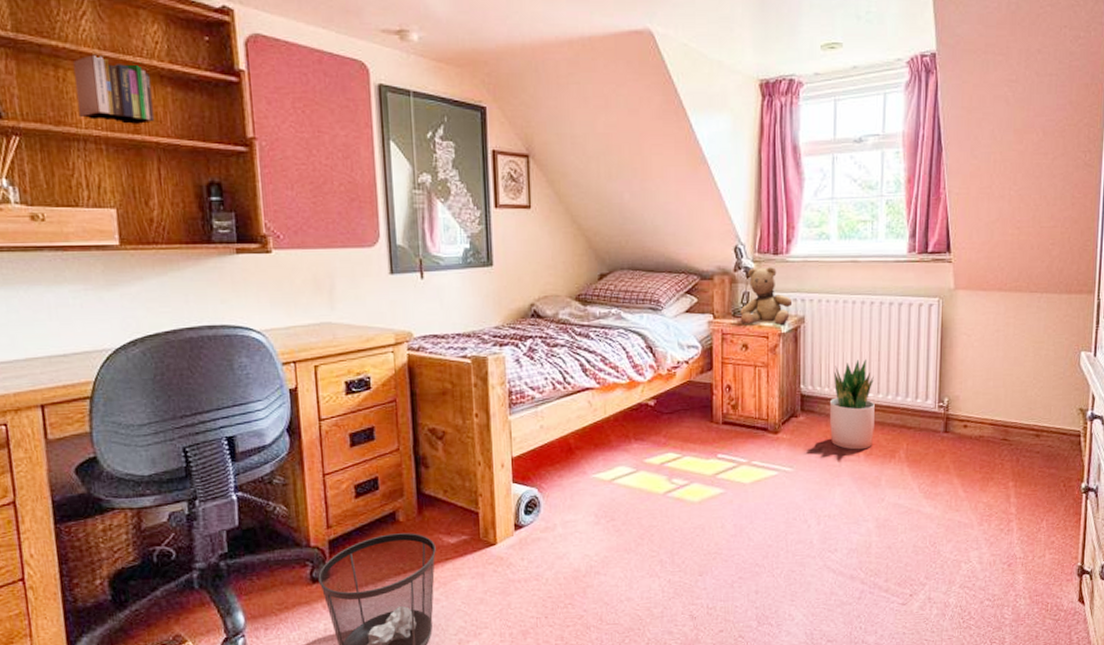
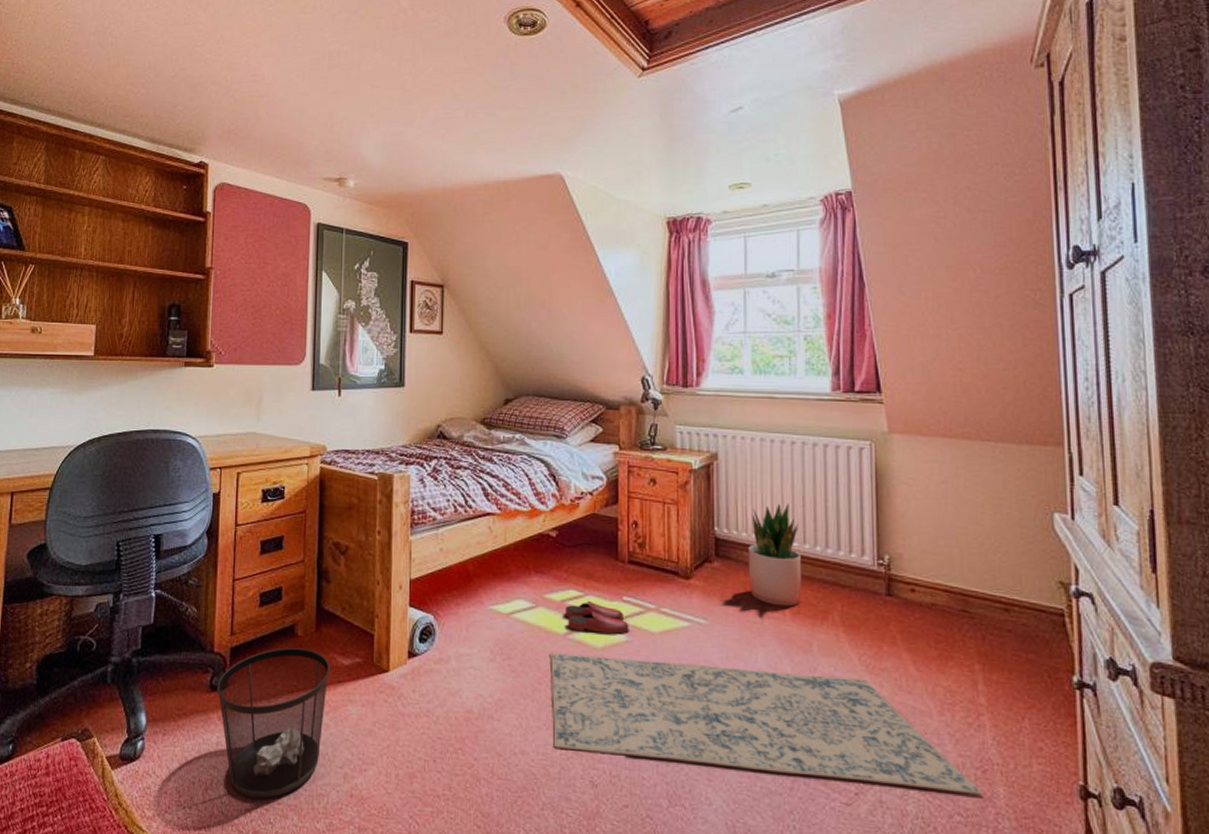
books: present [72,54,155,126] -> none [80,200,138,257]
rug: none [651,504,1008,592] -> present [549,652,984,795]
slippers: none [664,461,724,490] -> present [565,600,629,634]
teddy bear: present [740,266,793,326] -> none [647,398,704,460]

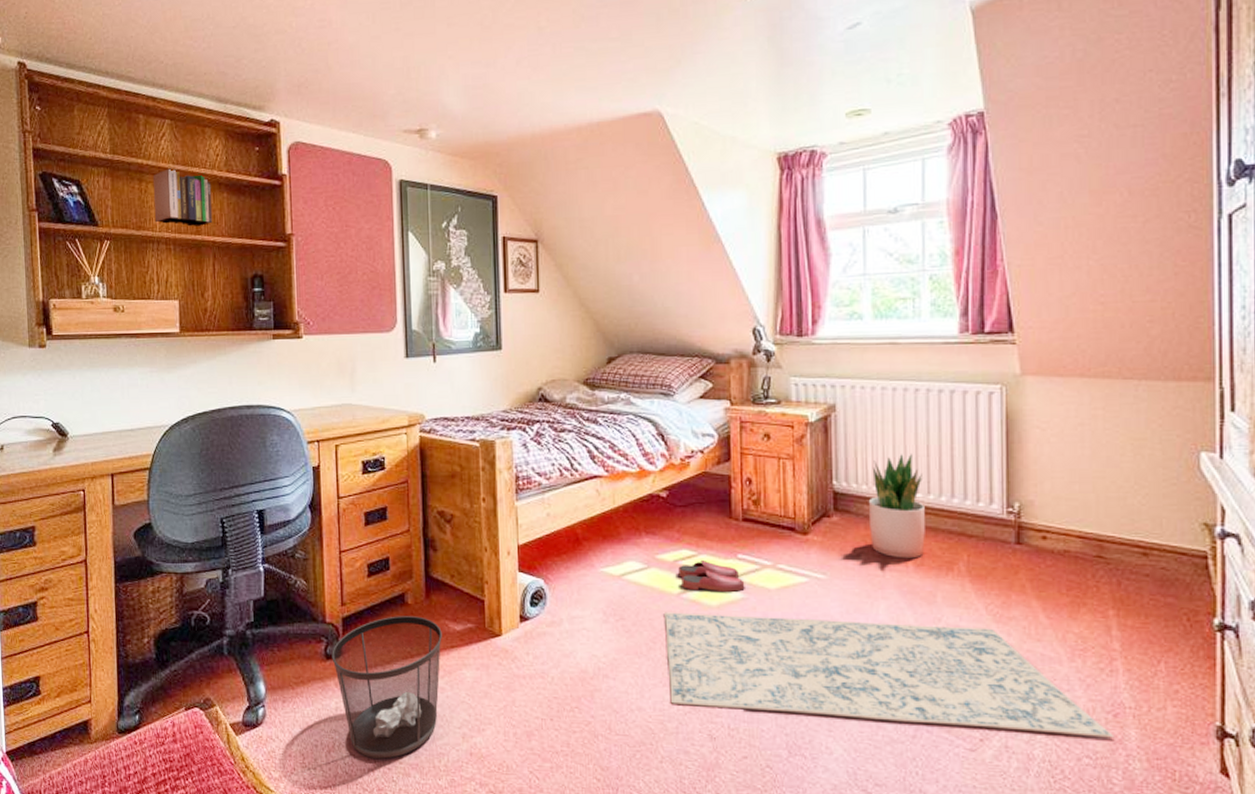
books: none [80,200,138,257] -> present [152,168,213,227]

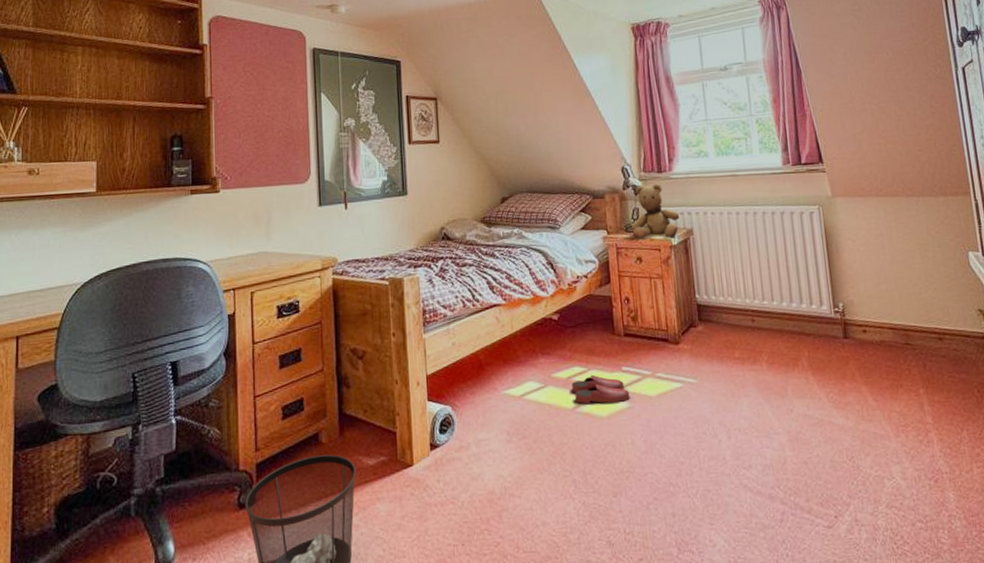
books: present [152,168,213,227] -> none [75,40,134,93]
rug: present [663,612,1114,738] -> none [561,414,938,516]
teddy bear: none [760,349,821,414] -> present [631,183,680,240]
planter: present [868,454,925,559] -> none [725,267,774,359]

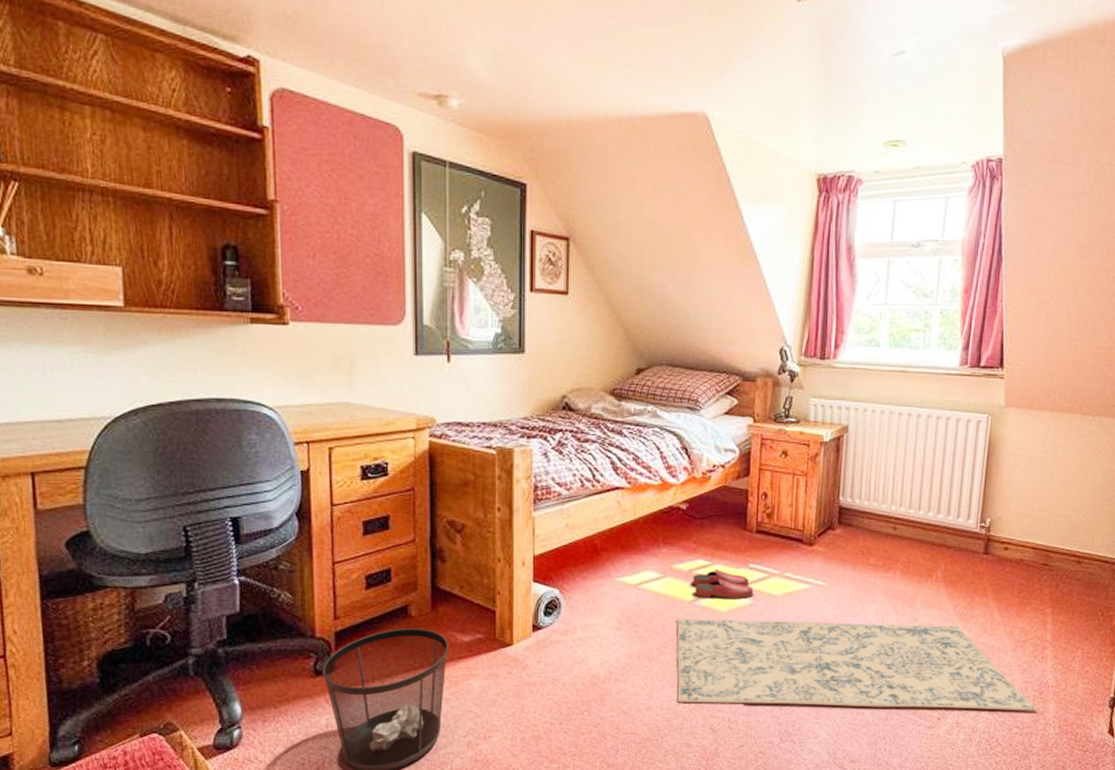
rug: none [561,414,938,516] -> present [676,618,1038,711]
teddy bear: present [631,183,680,240] -> none [781,371,837,433]

